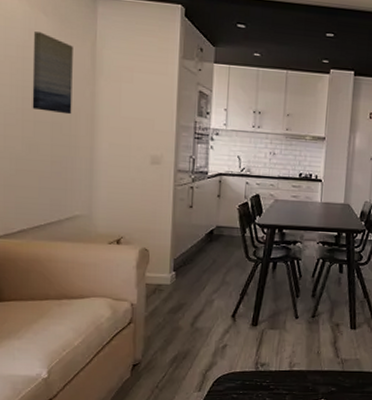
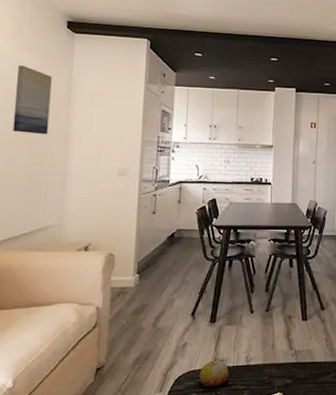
fruit: none [240,363,271,390] -> present [199,360,229,387]

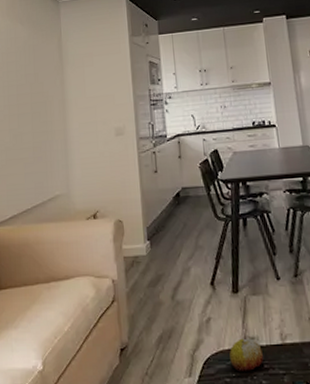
wall art: present [12,65,52,135] -> none [14,39,47,104]

